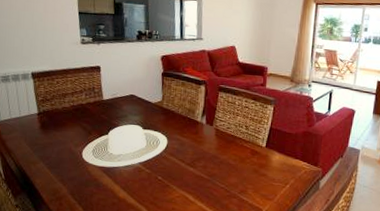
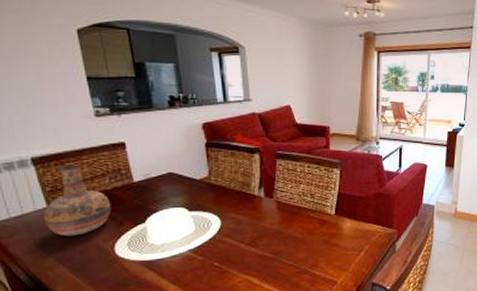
vase: none [34,80,84,139] -> present [43,164,111,237]

